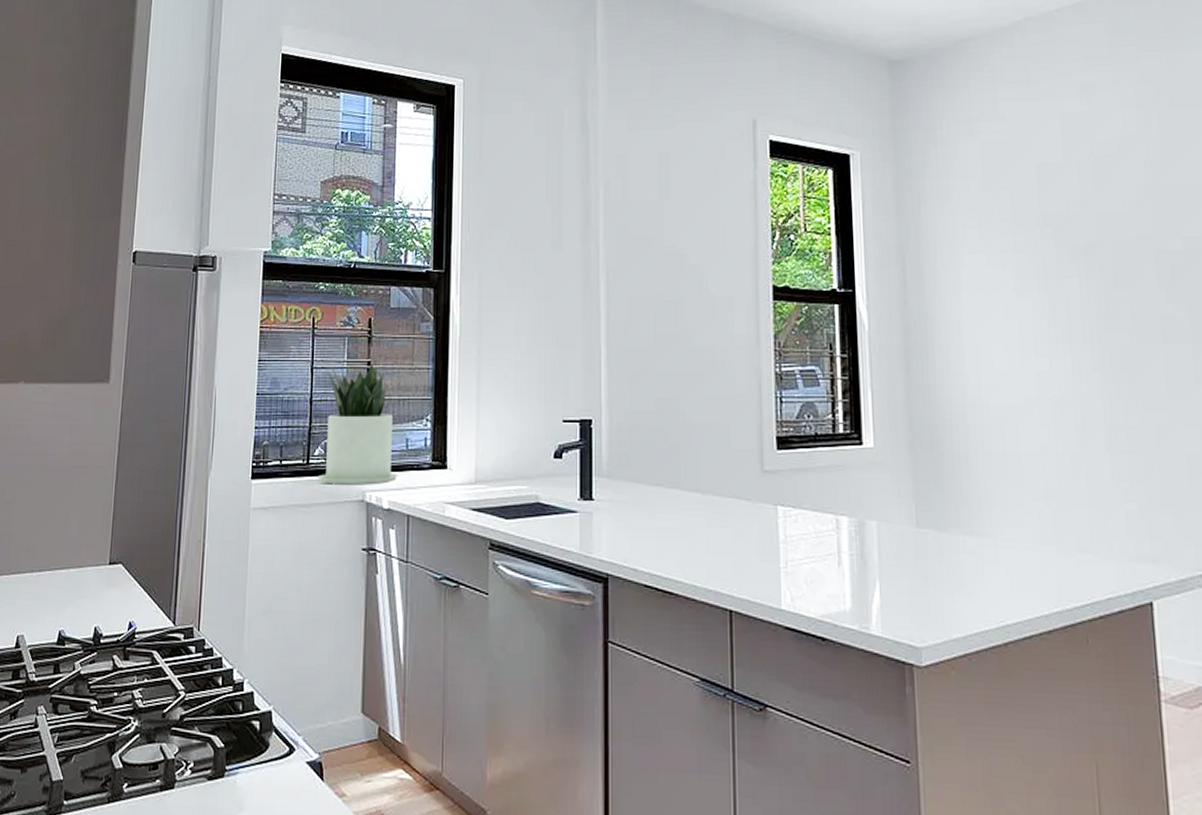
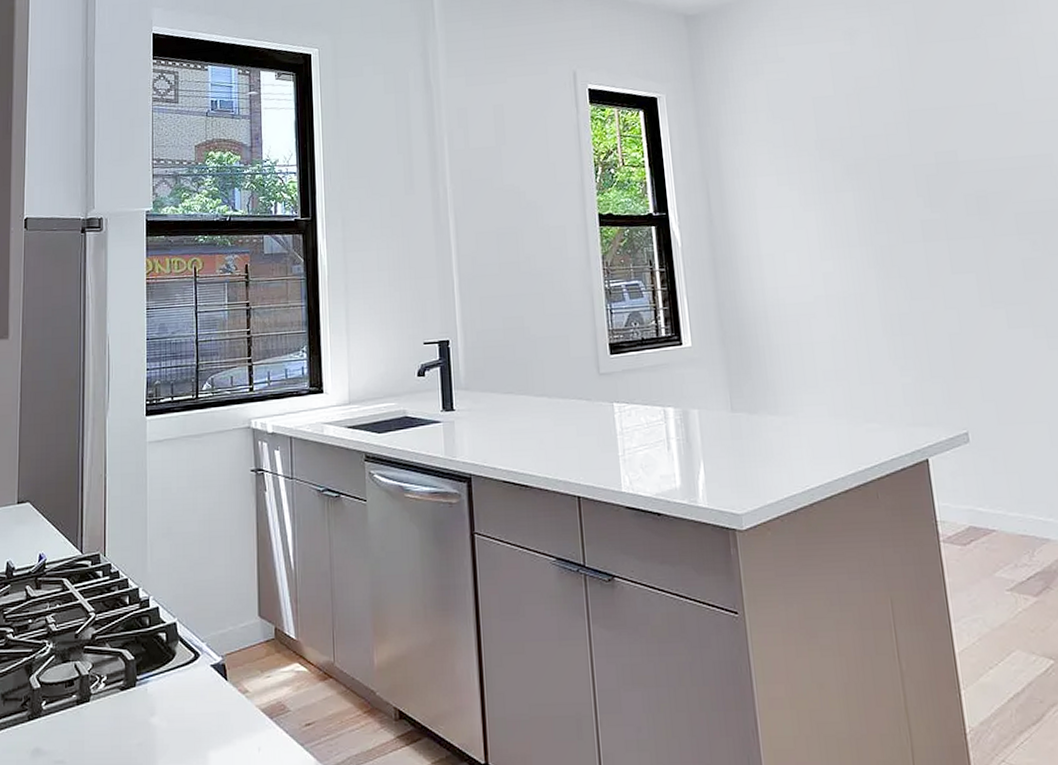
planter: present [319,364,398,487] -> none [208,305,280,416]

